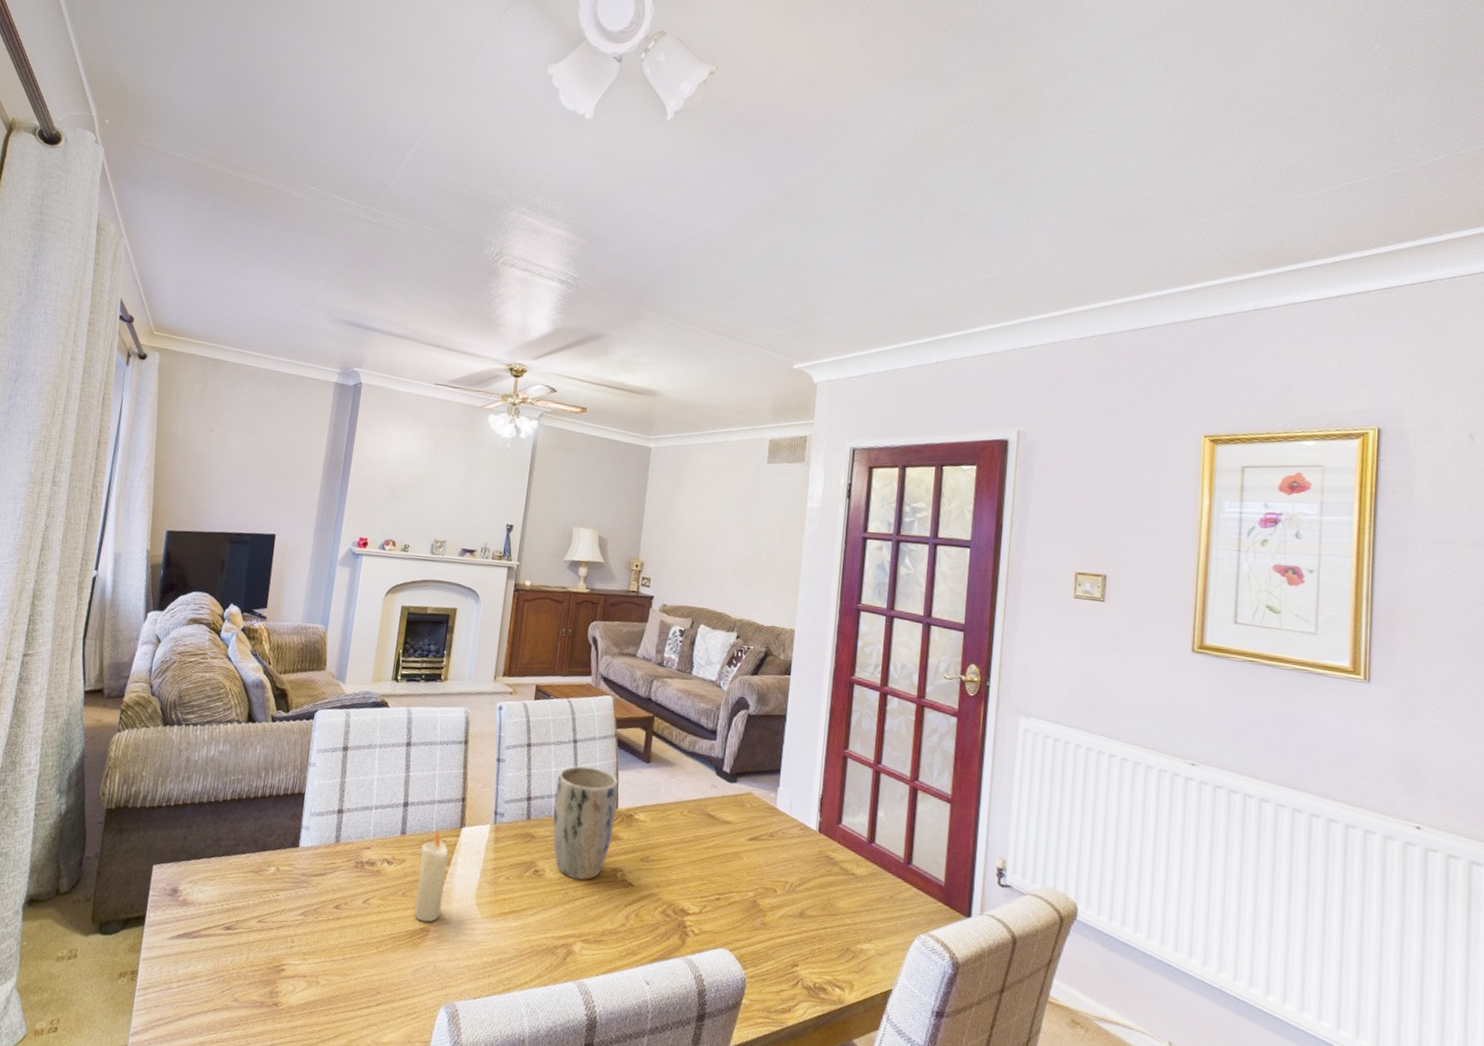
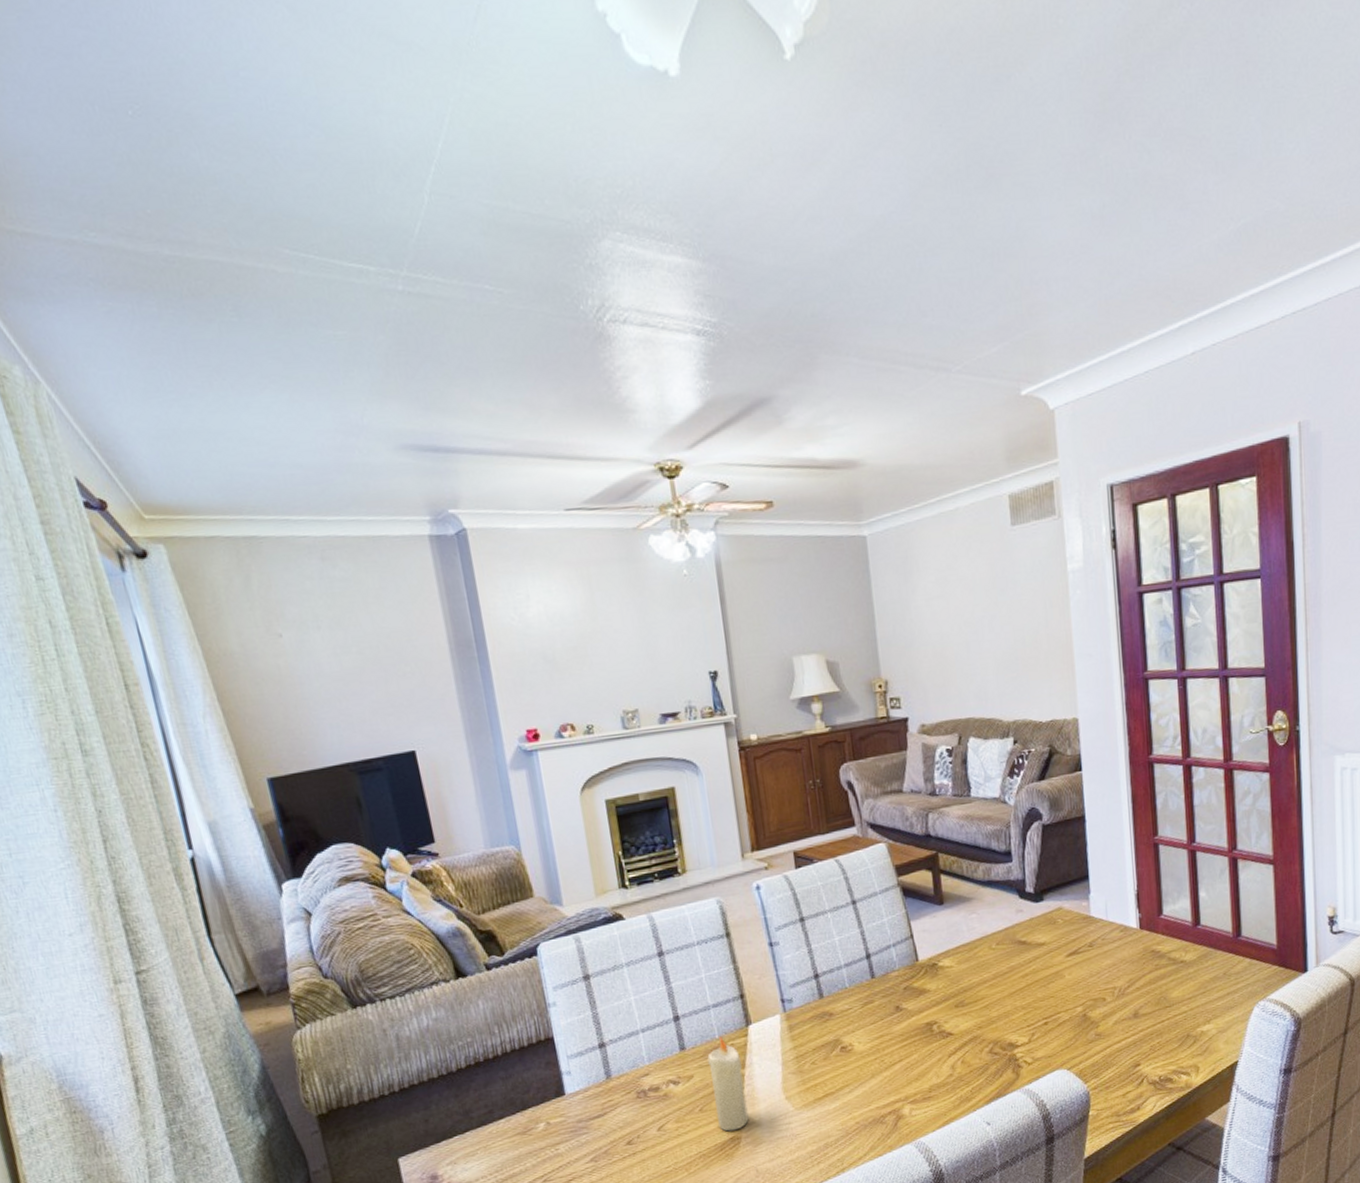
plant pot: present [553,766,619,880] -> none [843,924,919,1045]

